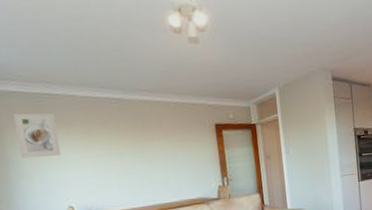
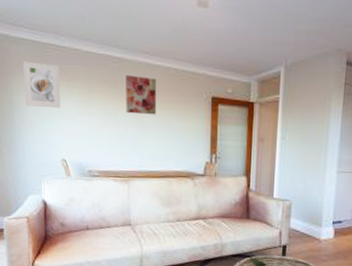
wall art: none [126,113,162,151] -> present [126,75,156,115]

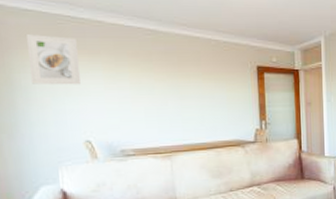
wall art: present [126,75,156,115] -> none [161,48,198,87]

